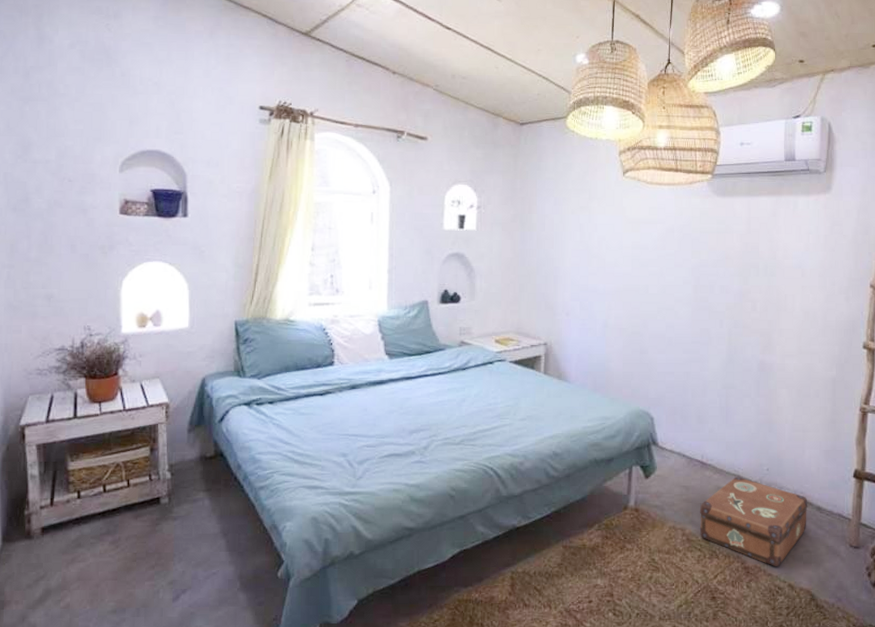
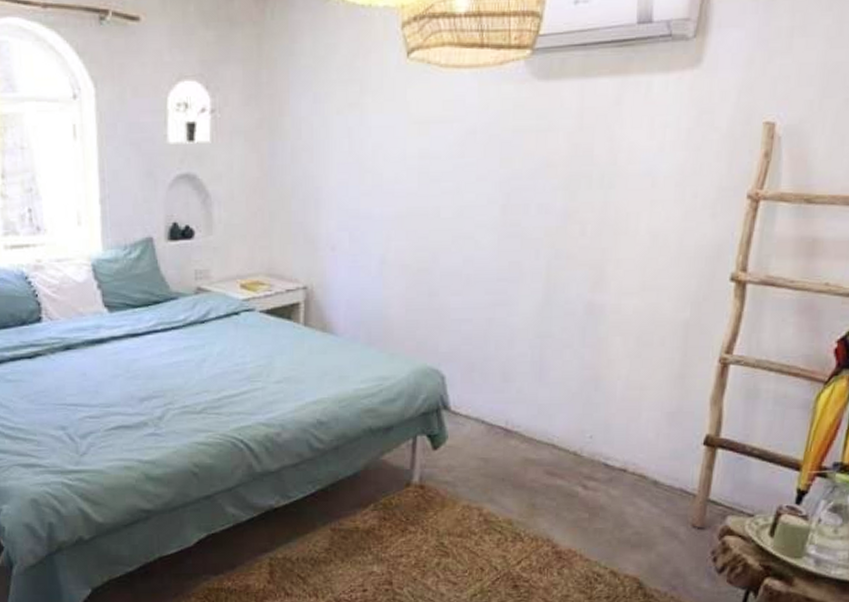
suitcase: present [699,476,808,567] -> none [501,446,642,552]

